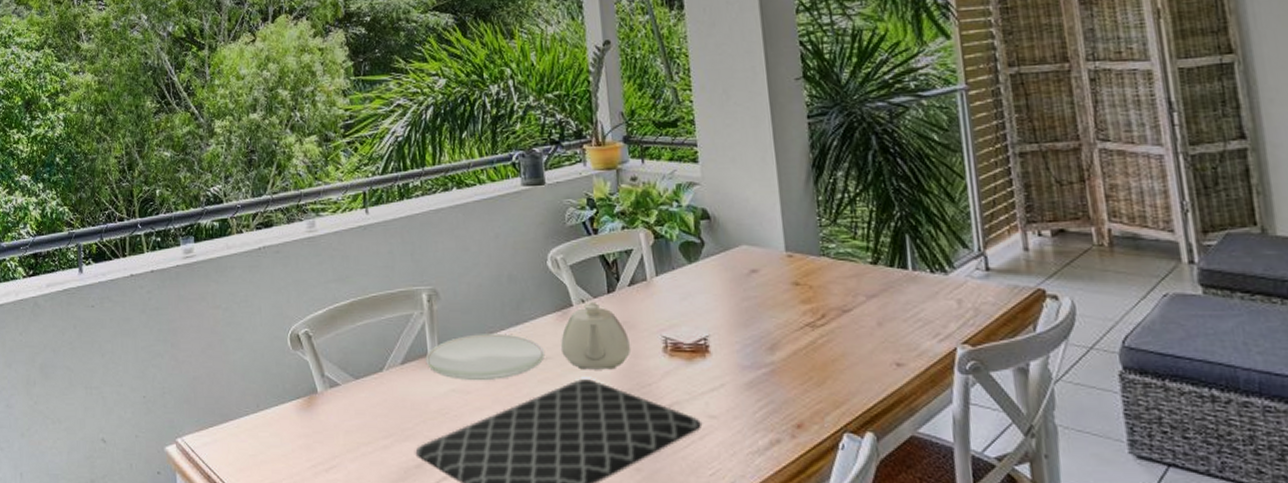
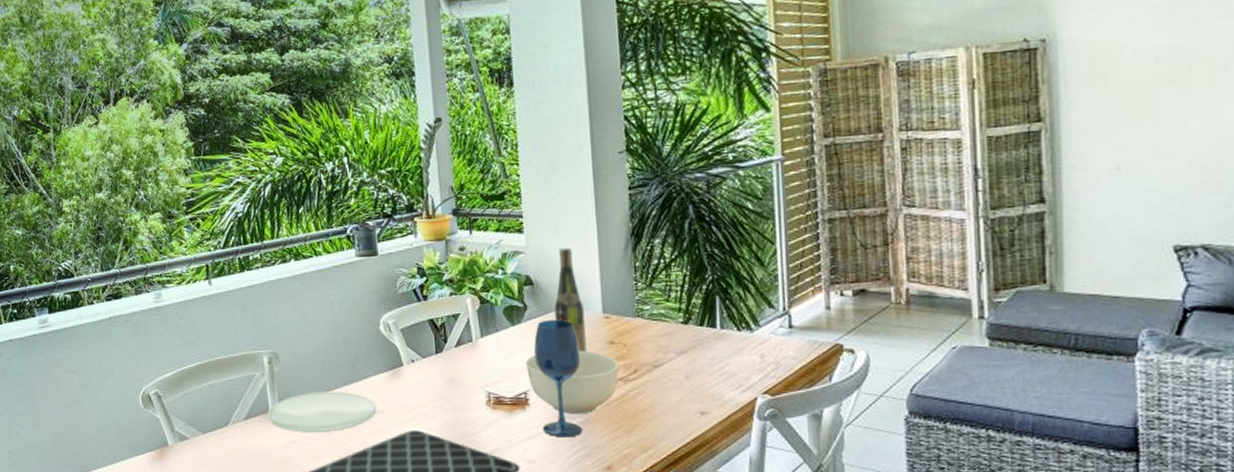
teapot: present [560,301,632,370] -> none [391,361,457,422]
bowl: none [704,291,805,364] -> present [525,350,619,415]
wineglass: none [713,257,769,390] -> present [534,319,583,438]
wine bottle: none [733,179,770,295] -> present [554,247,587,353]

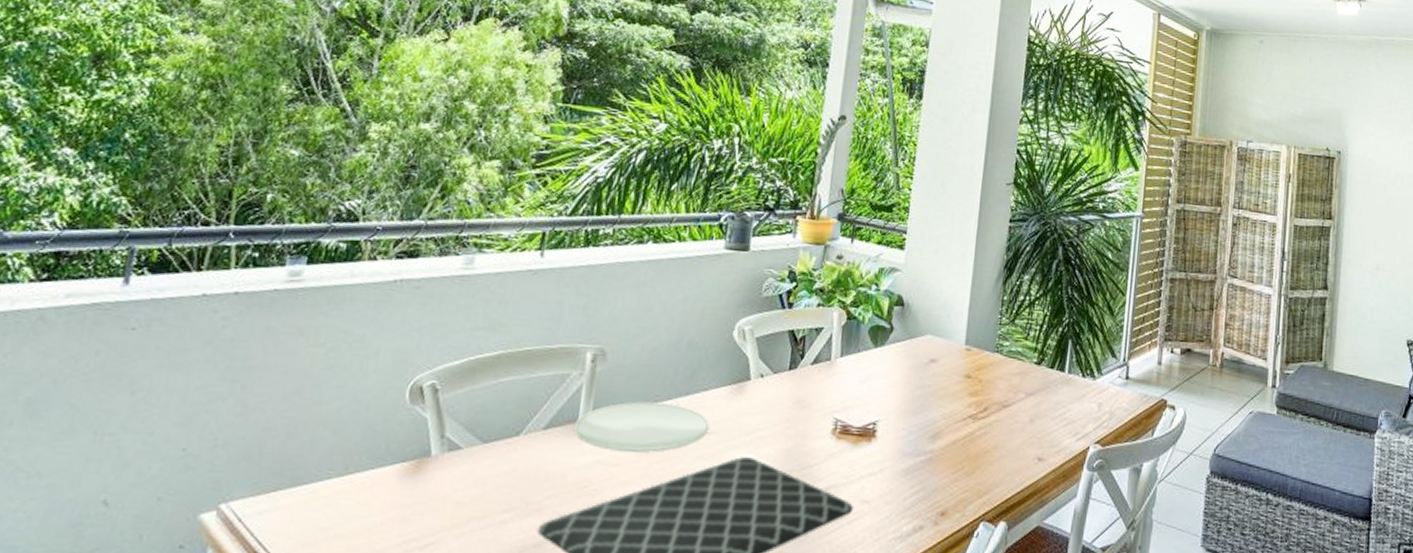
bowl: present [525,350,619,415] -> none [880,381,971,452]
wineglass: present [534,319,583,438] -> none [884,345,938,477]
wine bottle: present [554,247,587,353] -> none [918,271,948,385]

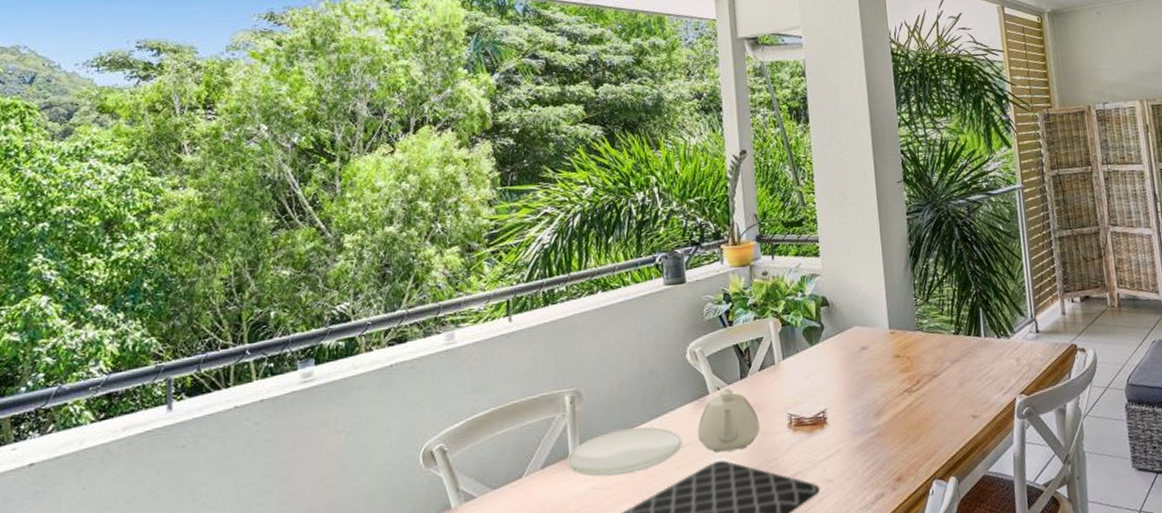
teapot: none [727,377,801,449] -> present [697,388,761,453]

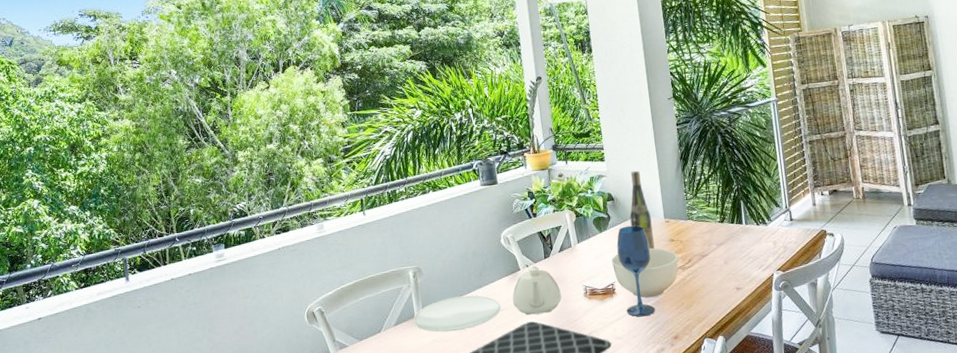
bowl: none [823,365,904,429] -> present [611,247,678,298]
wineglass: none [830,337,876,454] -> present [617,225,656,317]
wine bottle: none [847,269,877,368] -> present [629,170,655,250]

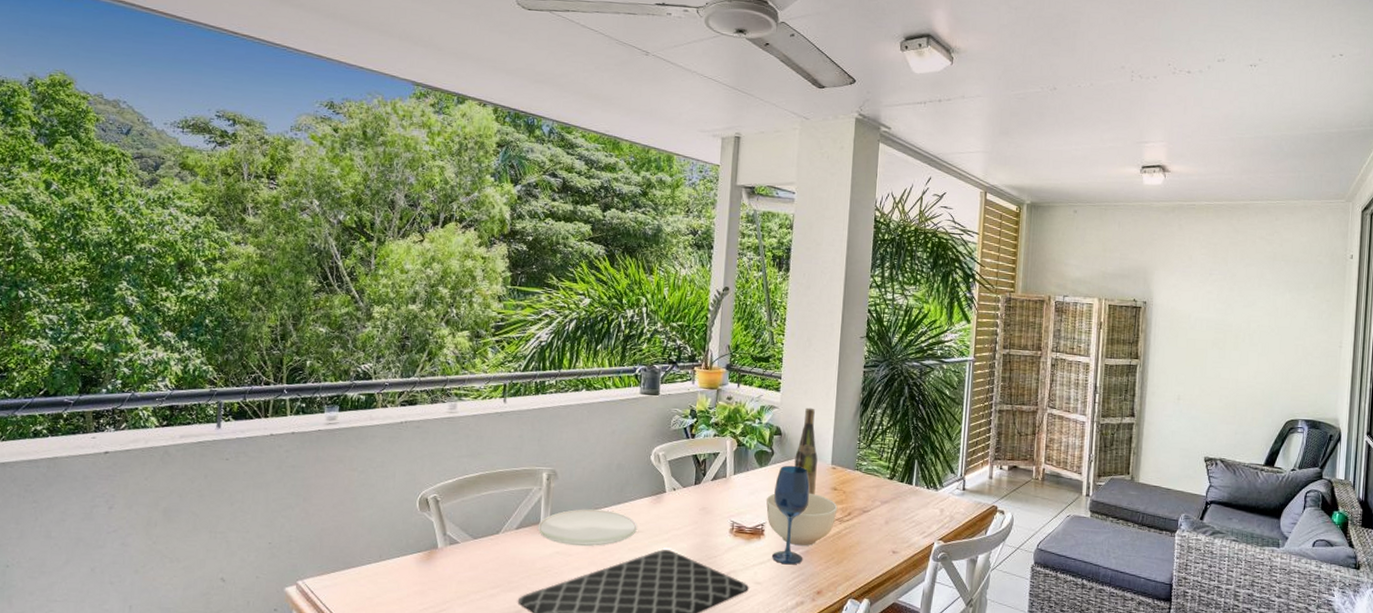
teapot: present [512,265,562,315] -> none [650,490,706,544]

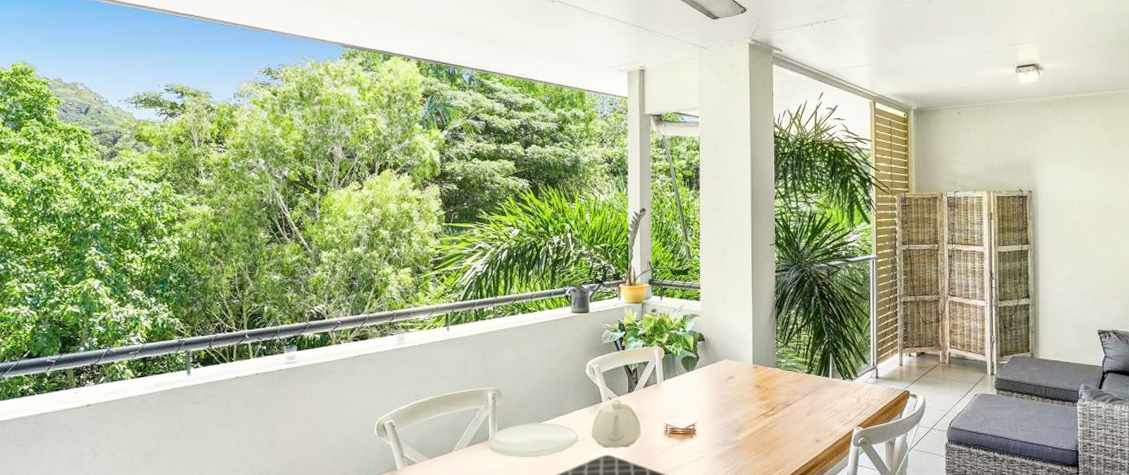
teapot: none [650,490,706,544] -> present [591,399,642,448]
bowl: present [766,493,838,546] -> none [695,392,762,442]
wineglass: present [771,465,811,565] -> none [702,368,736,460]
wine bottle: present [794,407,818,495] -> none [719,313,740,394]

